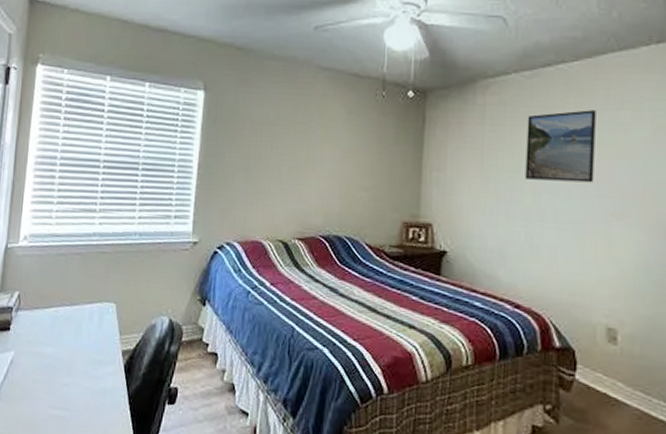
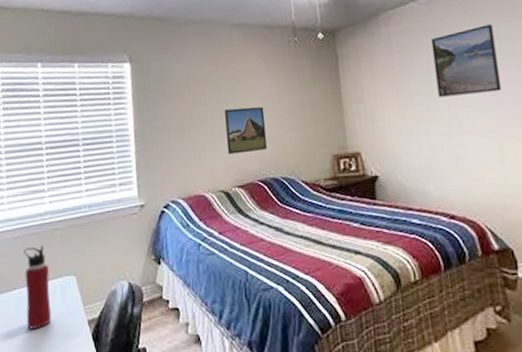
water bottle: none [59,267,89,351] -> present [23,245,52,330]
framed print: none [292,156,338,205] -> present [225,107,268,155]

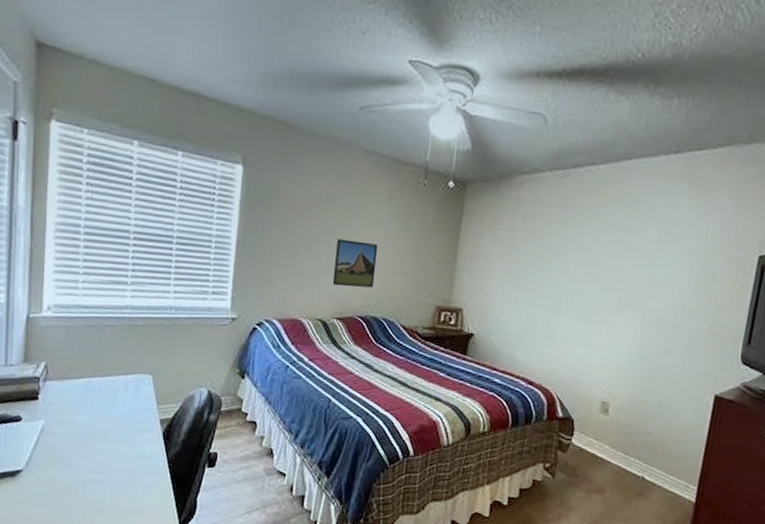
water bottle: present [23,245,52,330] -> none [93,338,123,420]
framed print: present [431,24,502,97] -> none [548,211,616,278]

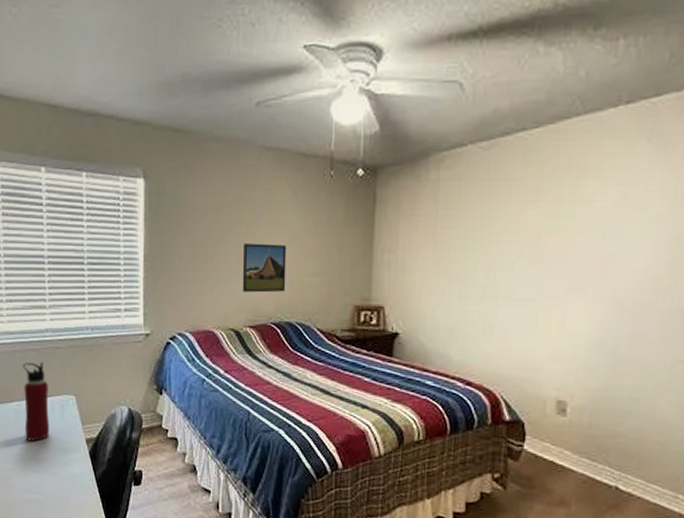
water bottle: none [93,338,123,420] -> present [23,362,50,441]

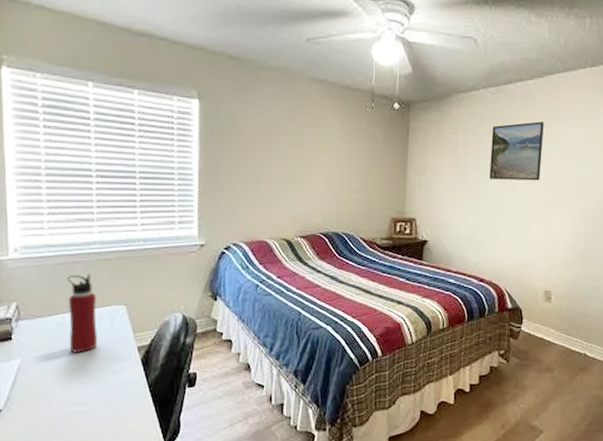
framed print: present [242,243,287,293] -> none [293,163,334,207]
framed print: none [479,181,557,258] -> present [489,121,544,181]

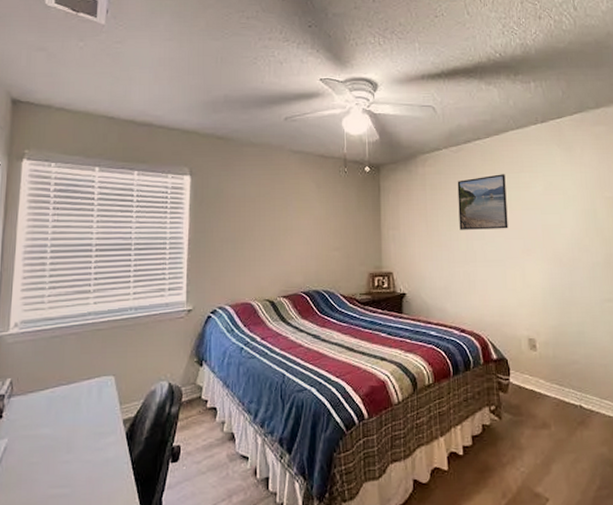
water bottle: present [67,274,98,353] -> none [56,345,86,429]

